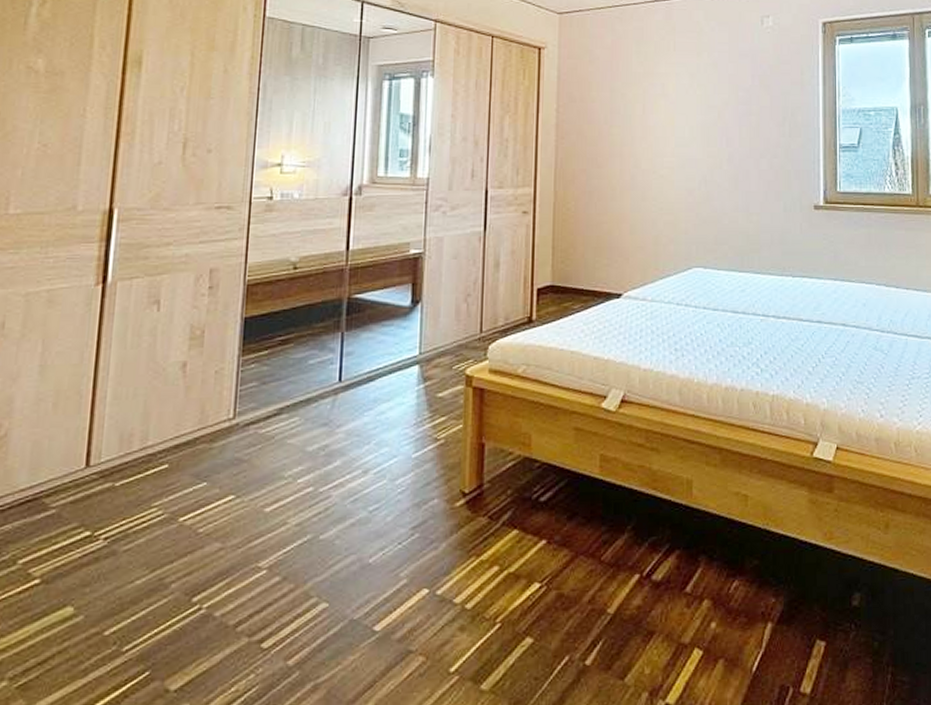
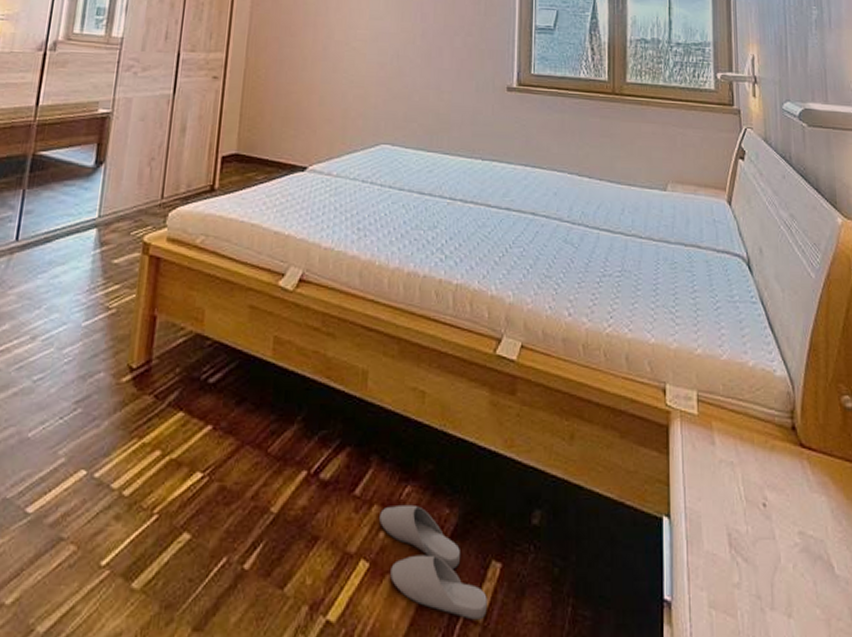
slippers: none [710,596,814,693] -> present [379,504,487,620]

